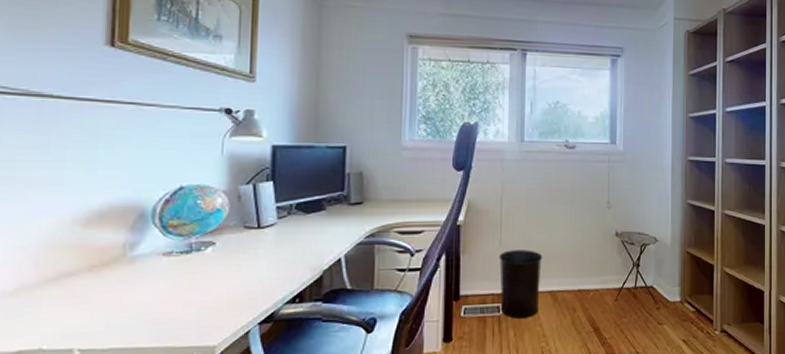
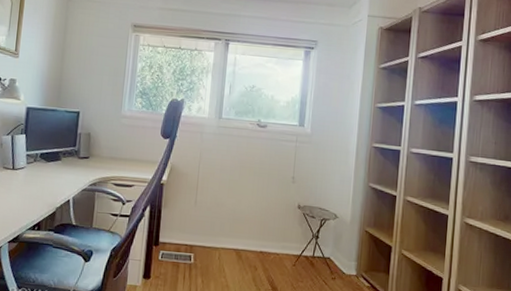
waste bin: present [498,250,543,319] -> none [191,209,231,269]

